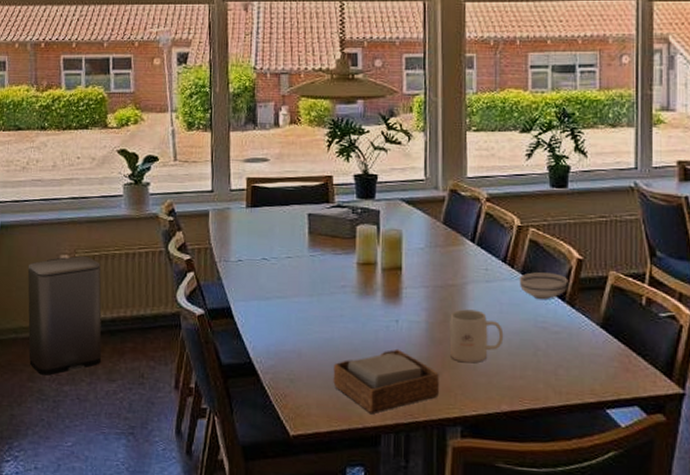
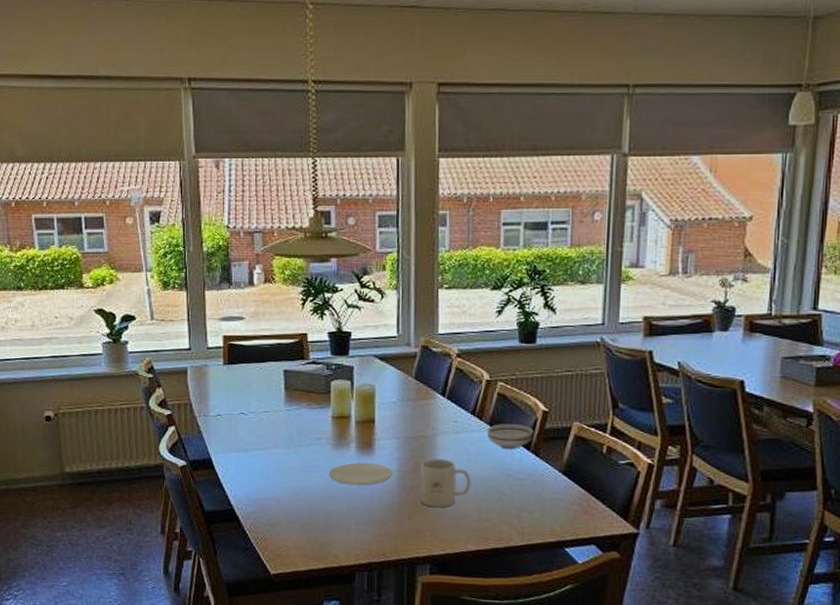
pedal bin: present [27,256,102,375] -> none [14,412,89,523]
napkin holder: present [333,348,439,414] -> none [310,495,410,554]
plate: none [352,312,422,338] -> present [328,462,393,486]

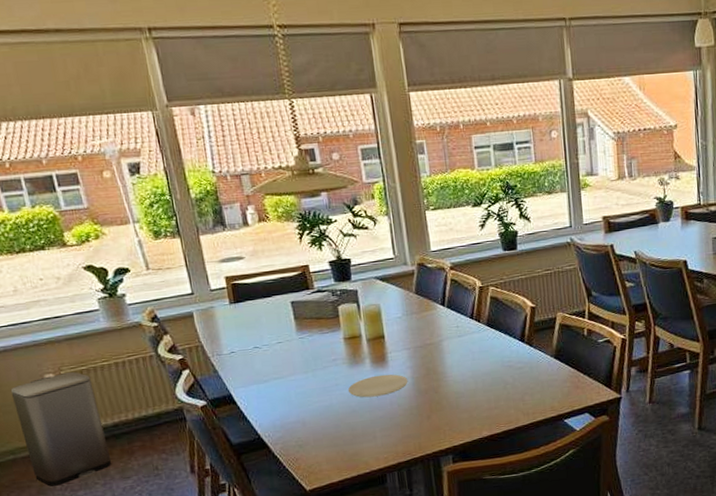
pedal bin: none [14,412,89,523] -> present [10,372,111,487]
mug: present [420,458,471,508] -> none [431,361,479,405]
bowl: present [486,424,534,450] -> none [485,321,526,345]

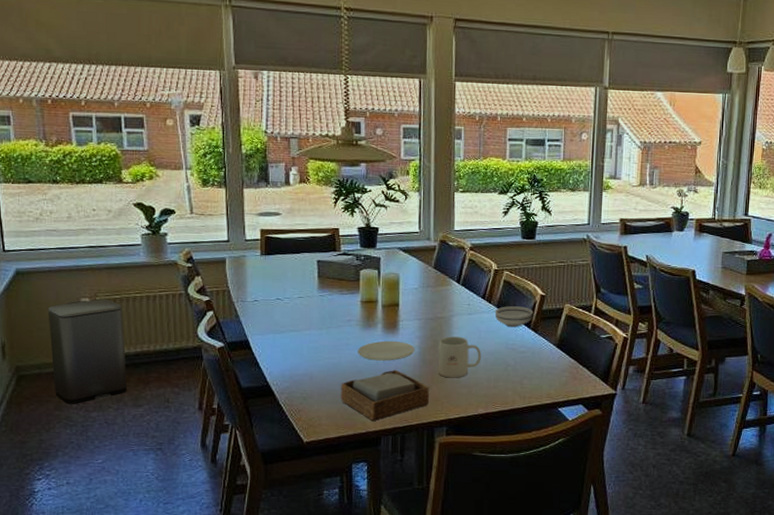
napkin holder: none [336,403,430,459] -> present [341,369,429,421]
mug: none [431,361,479,405] -> present [438,336,482,378]
bowl: none [485,321,526,345] -> present [494,306,533,328]

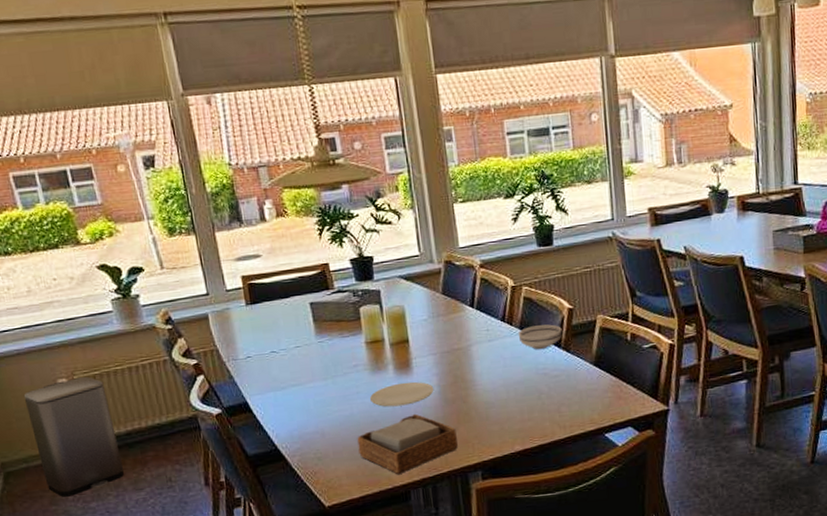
mug: present [438,336,482,378] -> none [459,367,510,416]

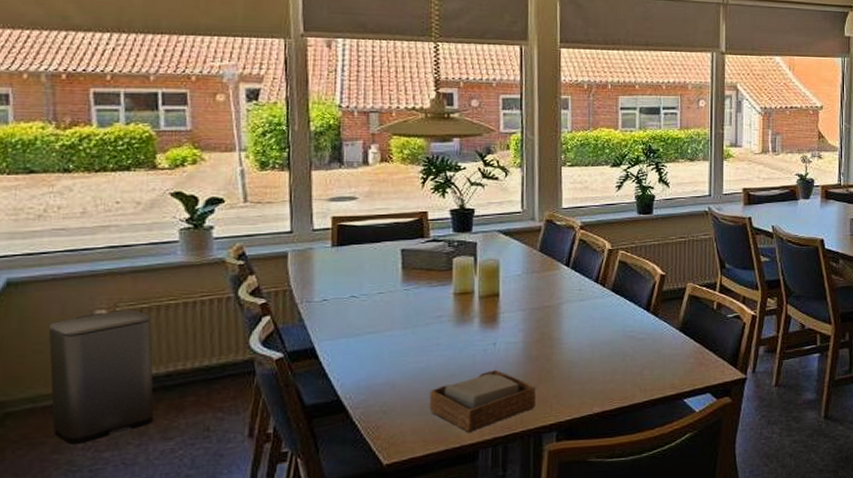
plate: present [369,381,434,407] -> none [449,336,519,361]
bowl: present [518,324,562,350] -> none [609,288,653,313]

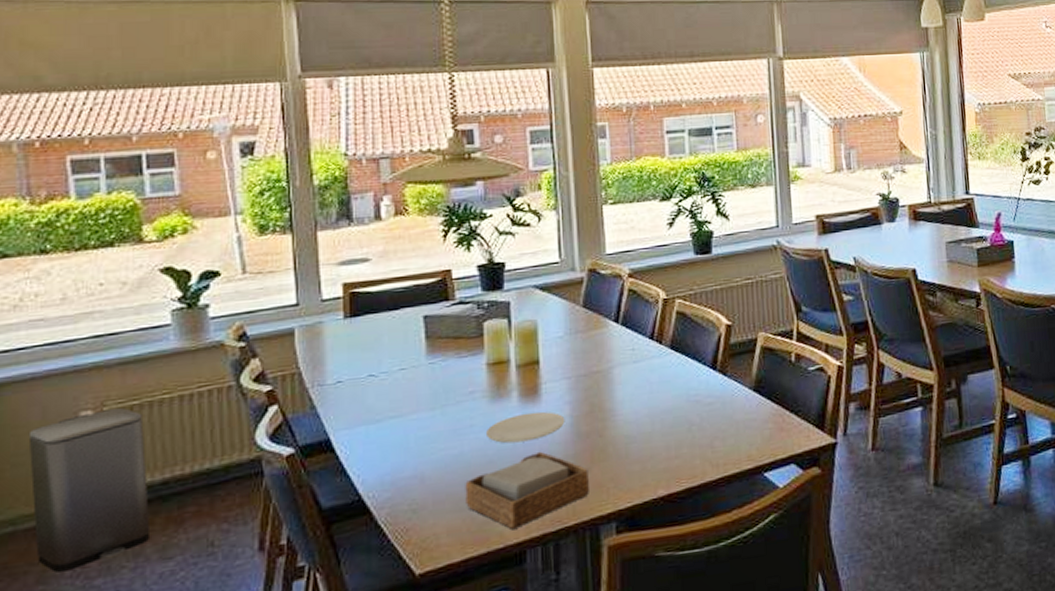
plate: none [449,336,519,361] -> present [485,411,565,444]

